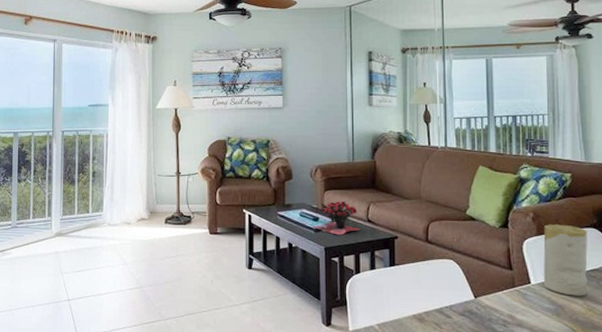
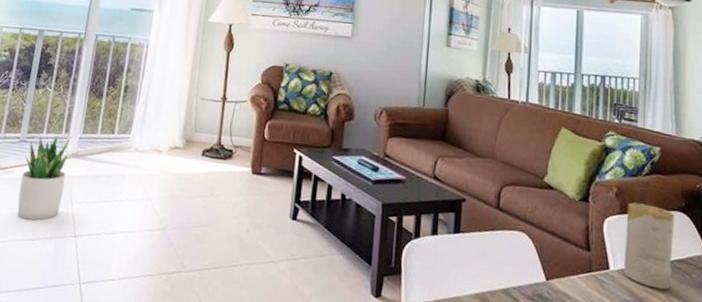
planter: none [17,218,54,291] -> present [16,134,71,221]
flower arrangement: present [311,201,360,235] -> none [369,151,425,191]

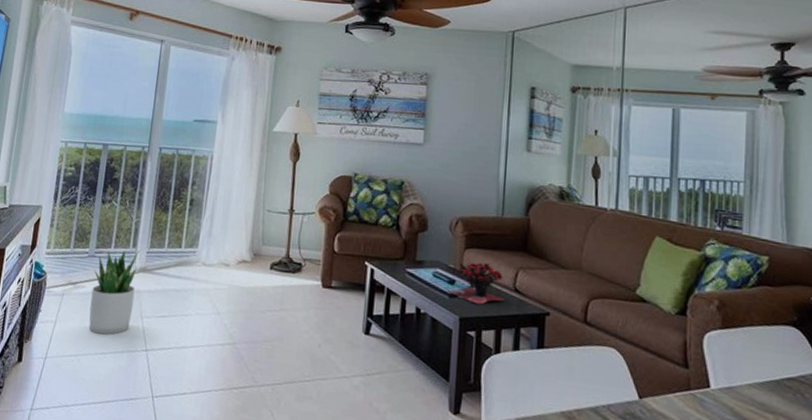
flower arrangement: none [369,151,425,191] -> present [445,262,505,305]
candle: present [624,202,674,290] -> none [727,316,784,410]

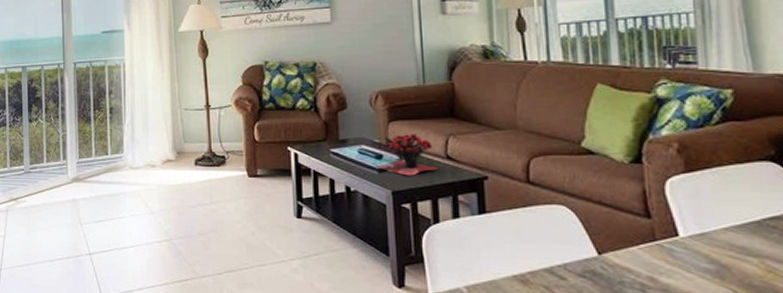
planter: present [88,249,139,335] -> none [31,162,72,243]

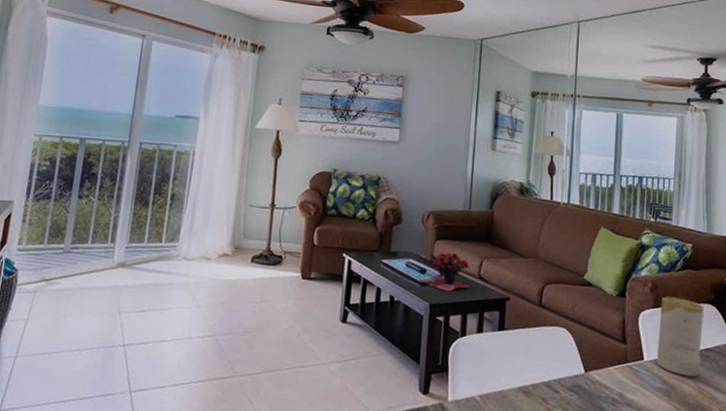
candle: none [695,157,766,253] -> present [657,296,704,377]

